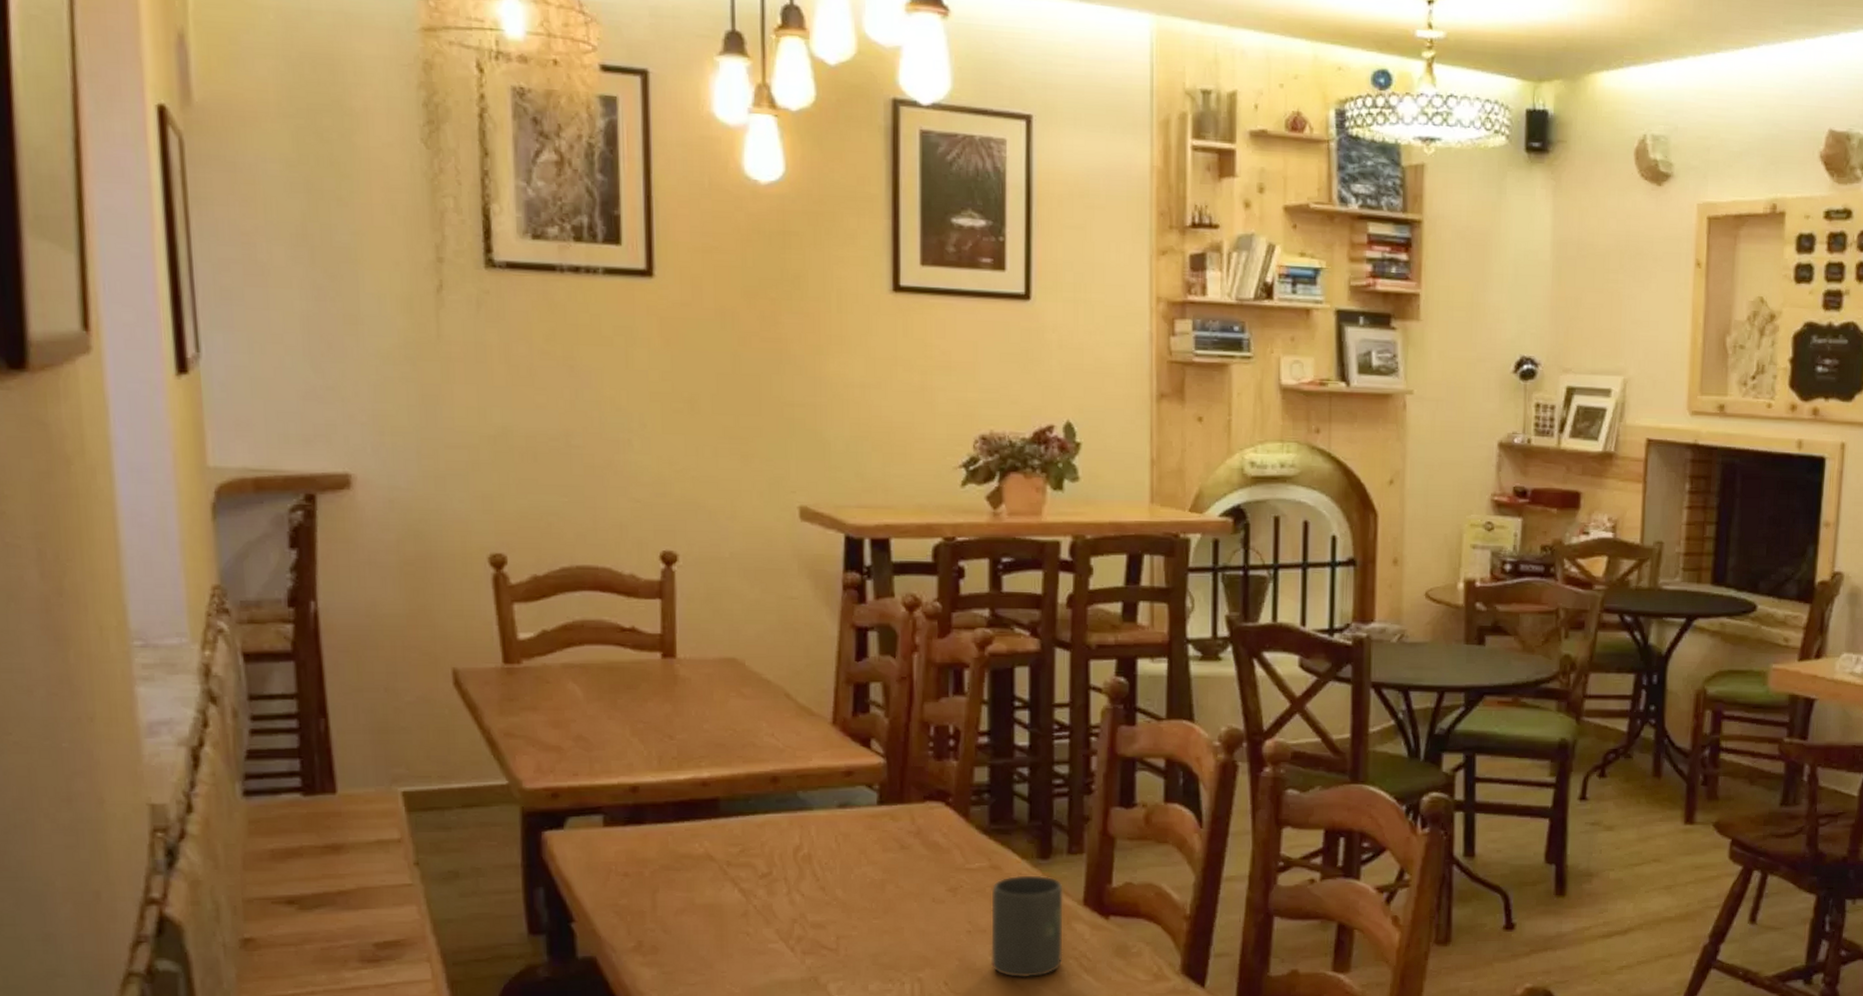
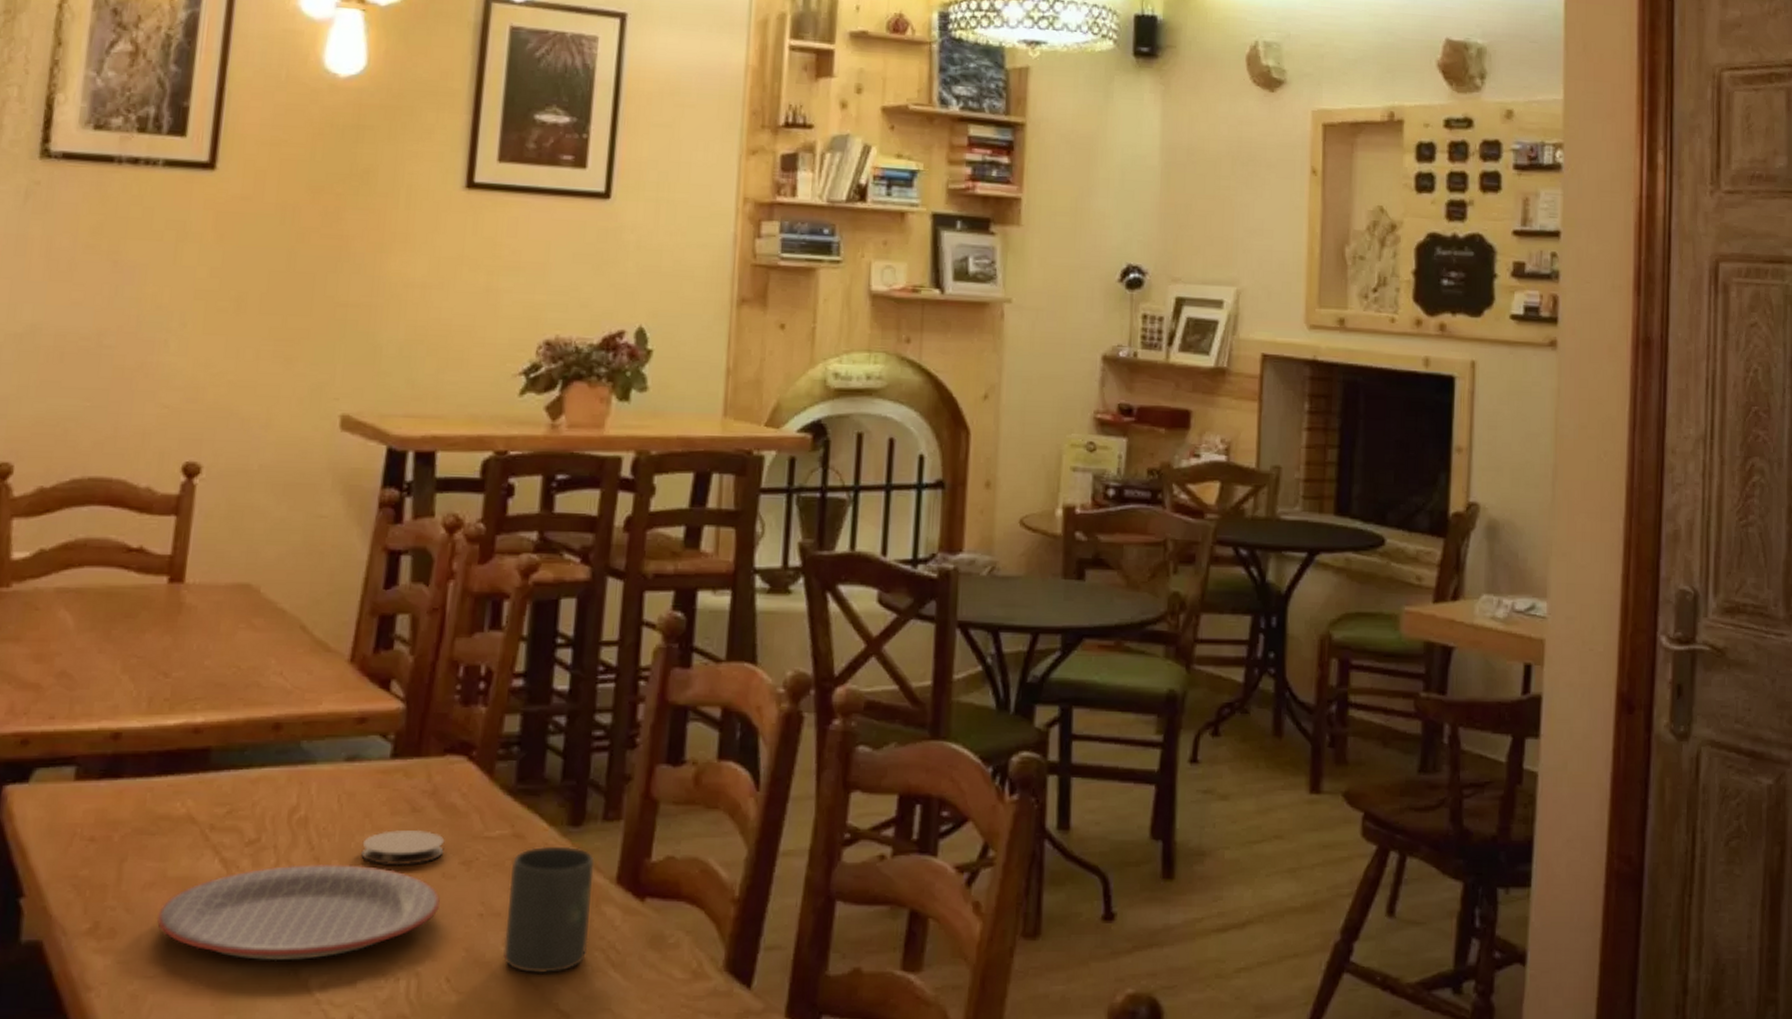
plate: none [692,892,934,971] -> present [157,864,441,961]
coaster: none [860,863,932,893] -> present [361,829,445,866]

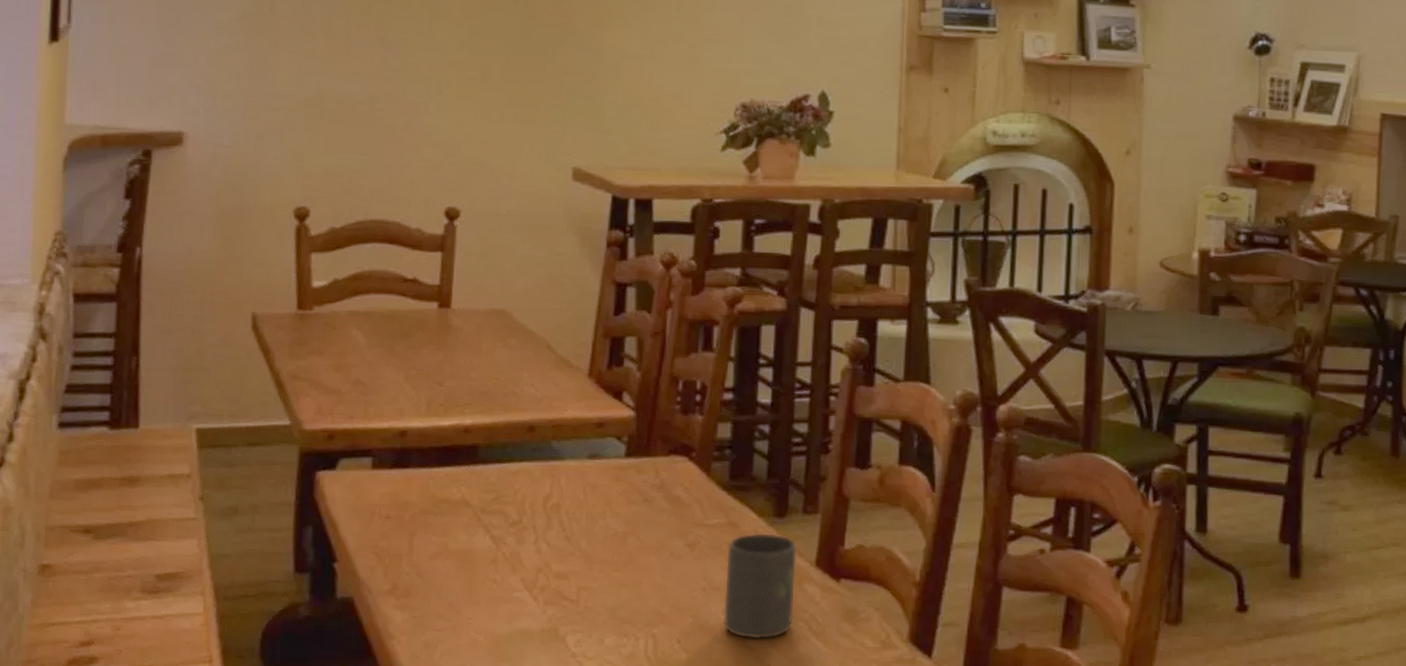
plate: present [157,864,441,961] -> none [443,542,671,621]
coaster: present [361,829,445,866] -> none [604,516,672,547]

